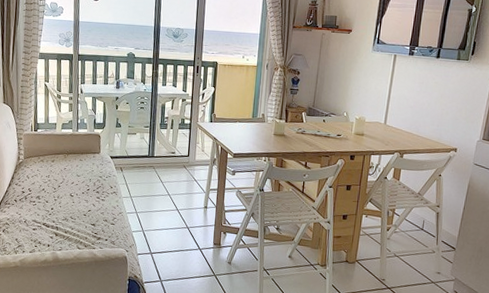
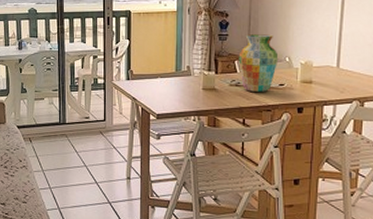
vase: none [305,90,338,140] -> present [238,34,279,92]

